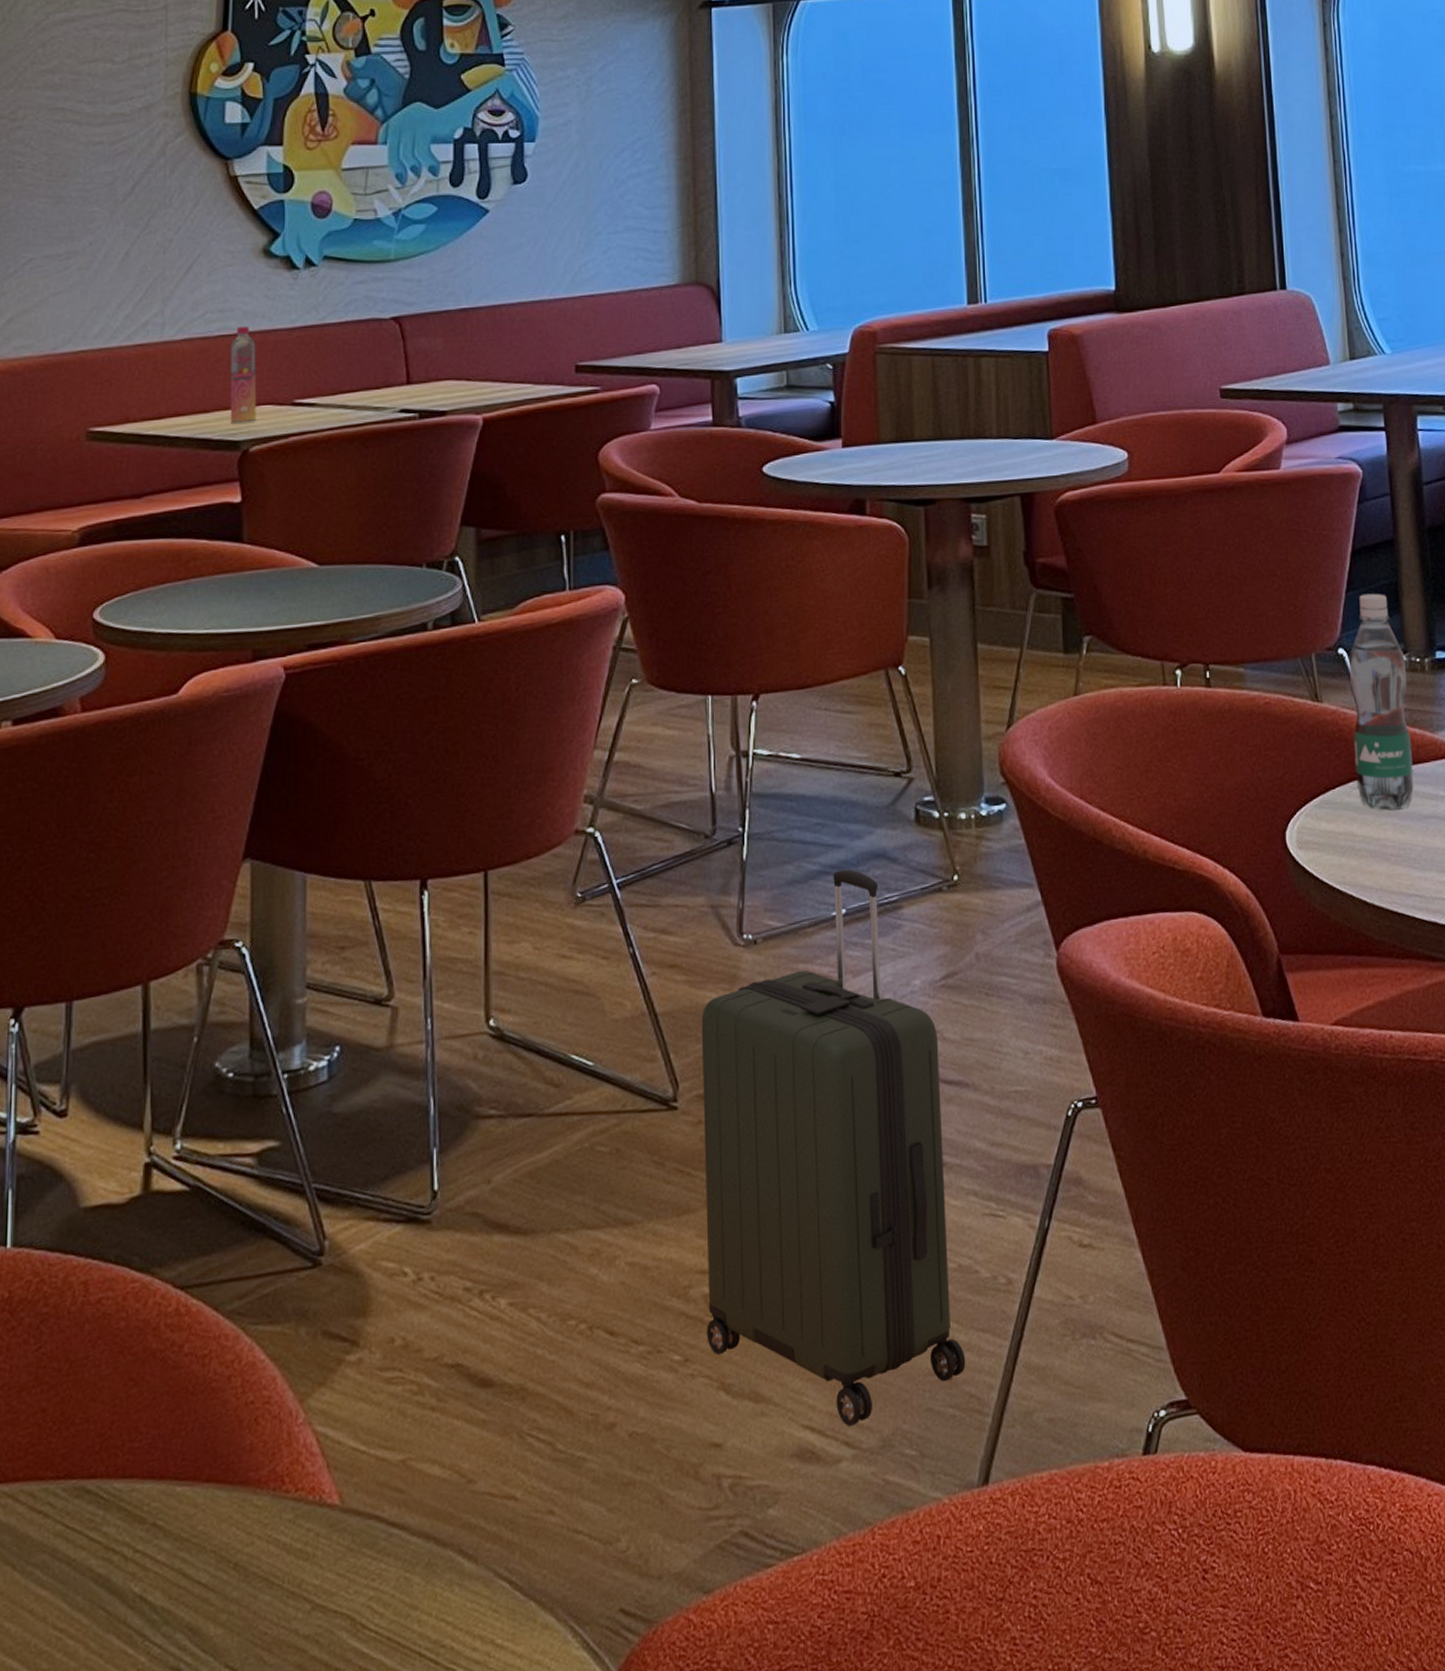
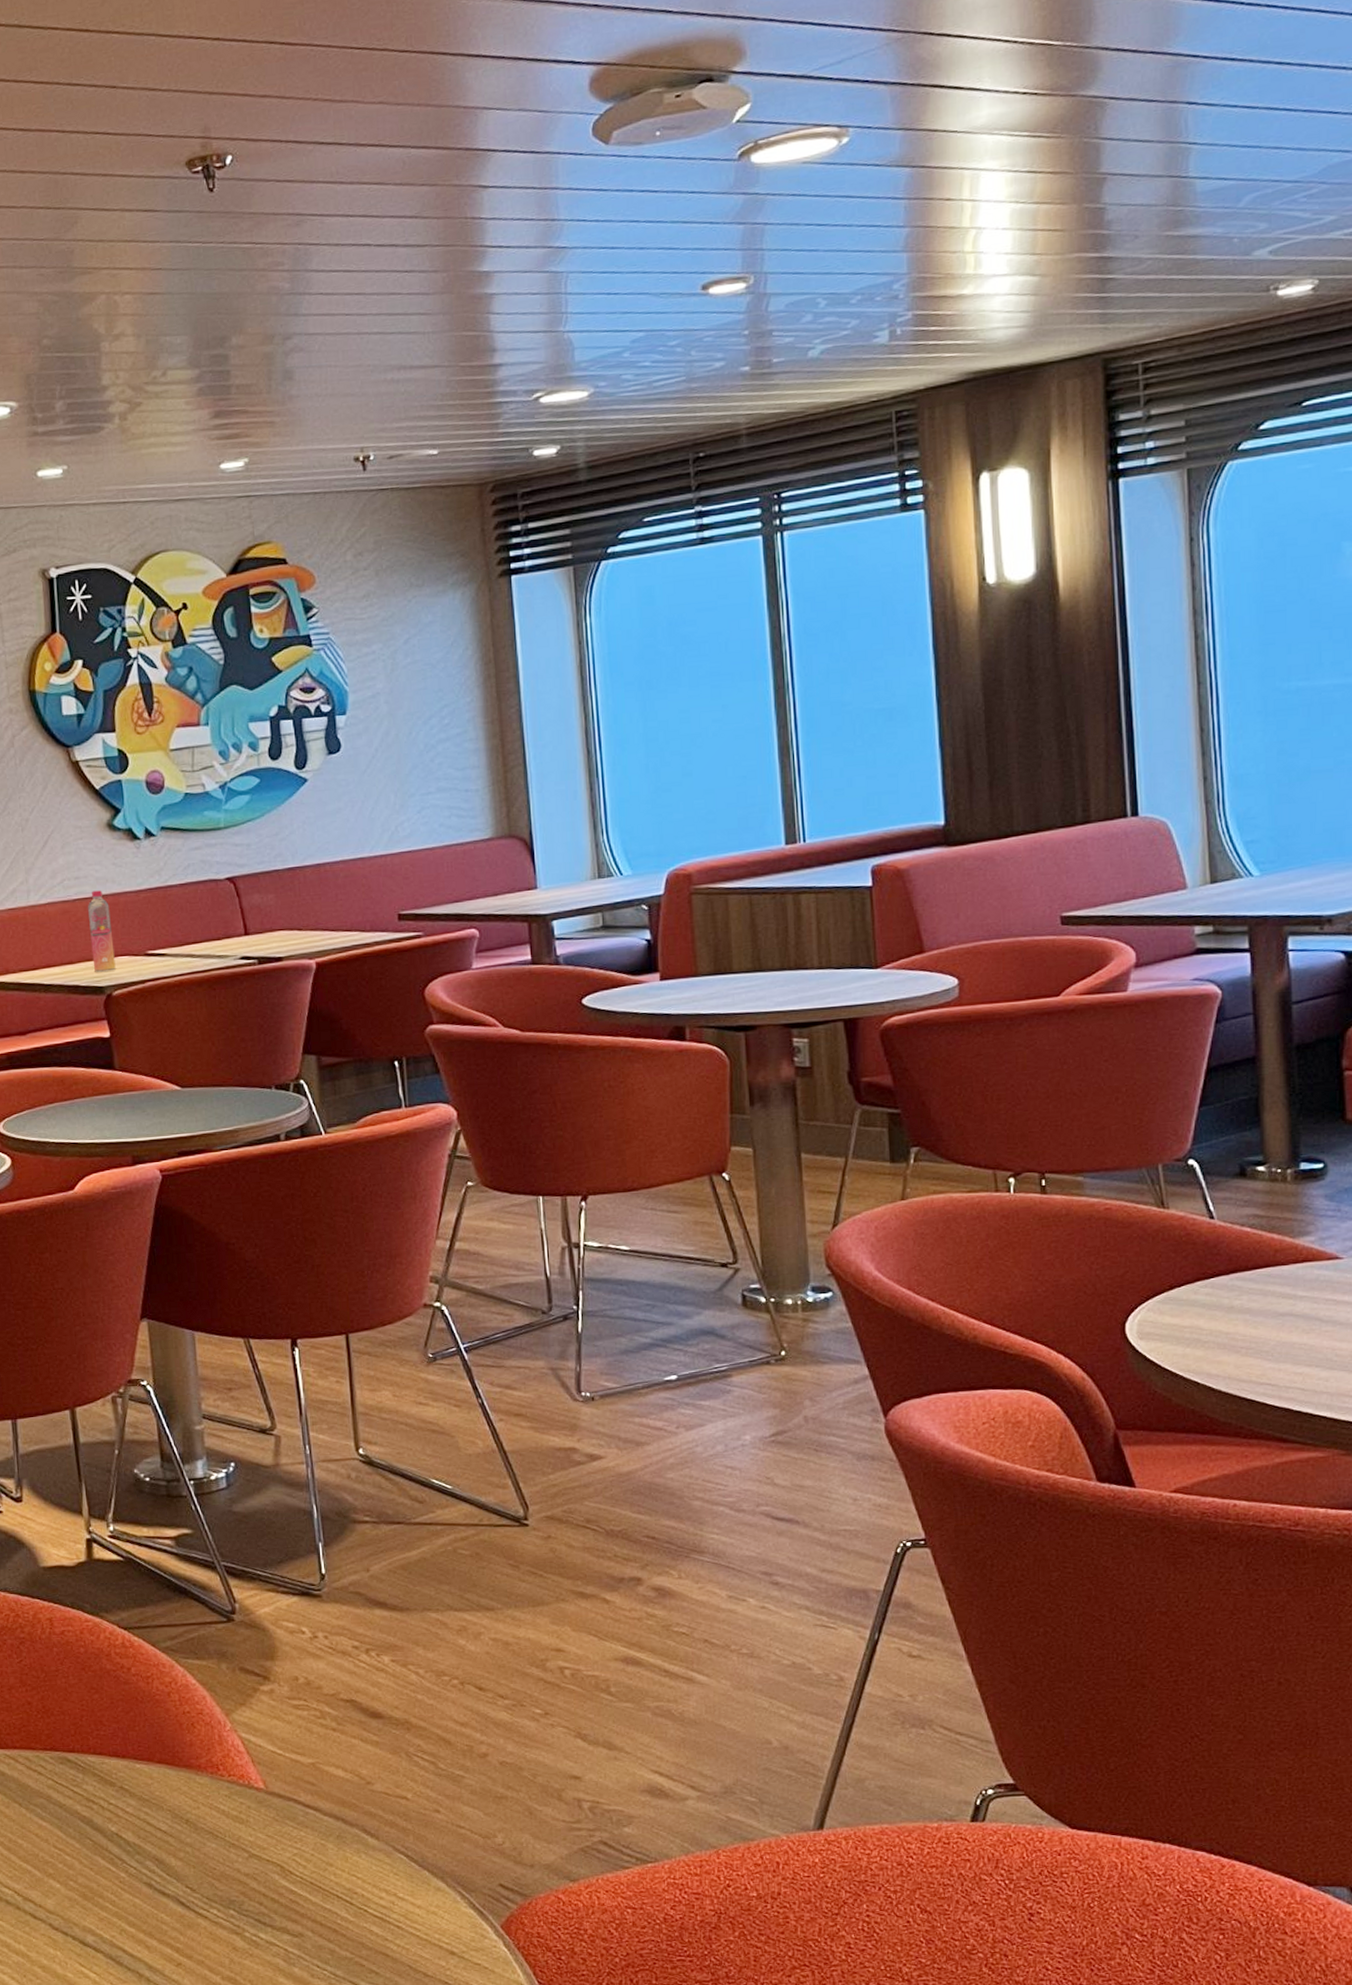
suitcase: present [701,869,966,1426] -> none [546,1343,801,1774]
bottle: present [1349,593,1414,811] -> none [1201,1108,1269,1308]

